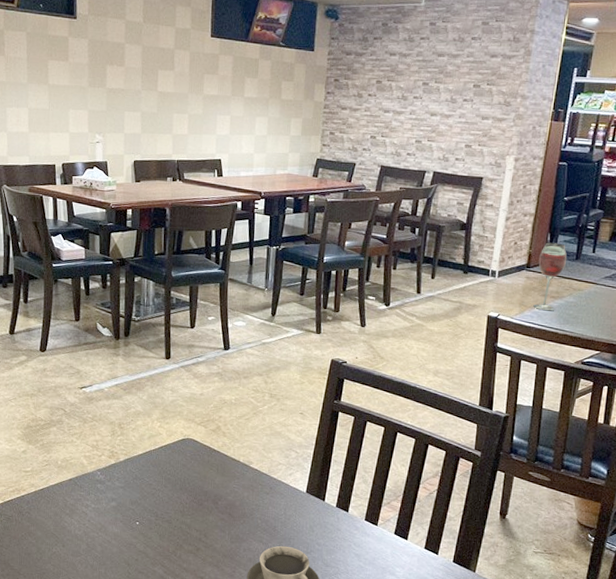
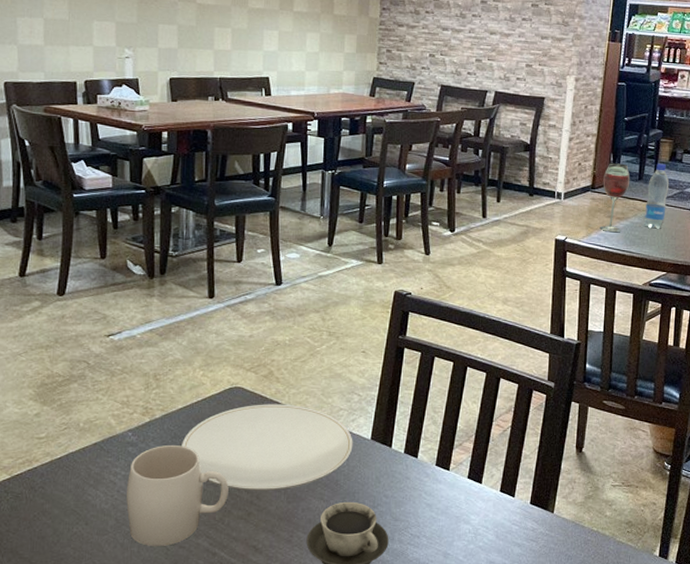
mug: none [95,484,181,571] -> present [126,444,229,547]
plate: none [141,454,290,531] -> present [182,404,353,491]
bottle: none [579,243,608,310] -> present [644,163,670,230]

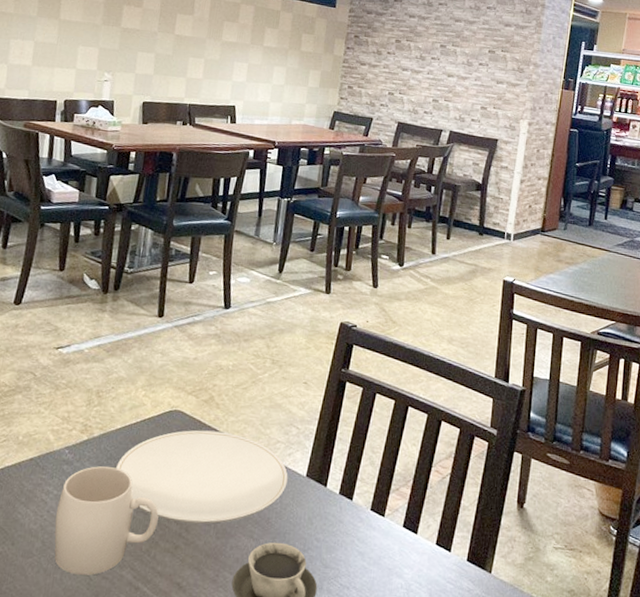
wineglass: present [599,163,630,233] -> none [548,207,580,278]
bottle: present [644,163,670,230] -> none [593,210,620,278]

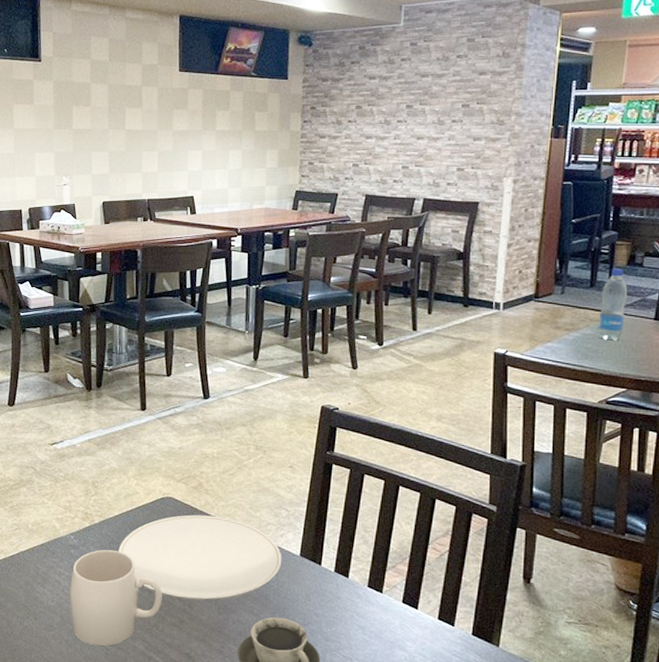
bottle: none [593,210,620,278] -> present [598,268,628,342]

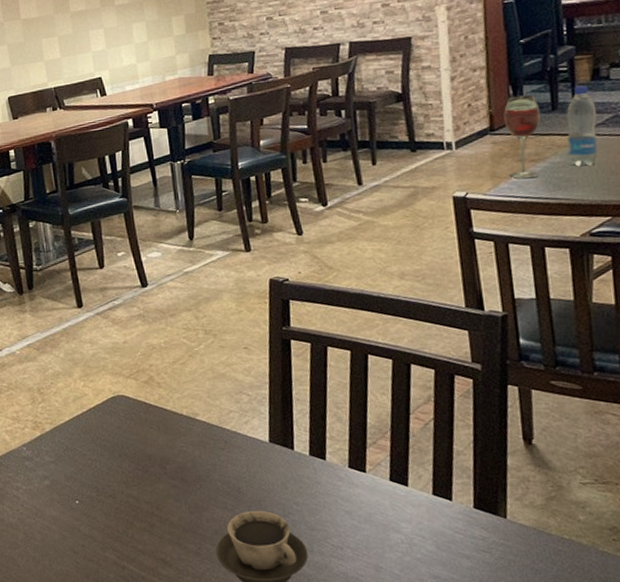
mug: present [70,549,162,647] -> none [29,457,128,561]
plate: present [118,514,282,601] -> none [74,409,251,502]
wineglass: none [545,269,579,345] -> present [503,94,541,179]

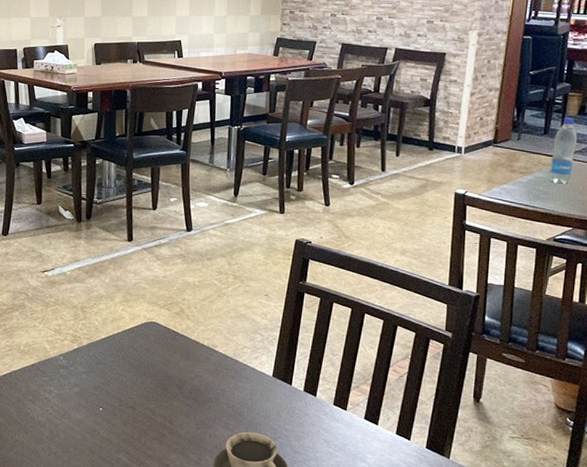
wineglass: present [503,94,541,179] -> none [501,117,534,187]

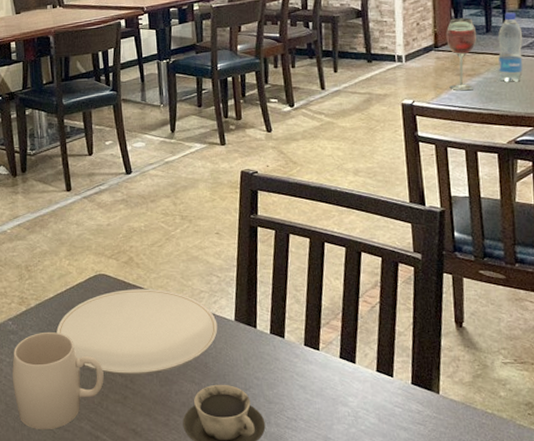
mug: none [59,369,145,458] -> present [12,331,104,430]
plate: none [105,338,256,417] -> present [56,288,218,375]
wineglass: none [501,117,534,187] -> present [446,17,477,91]

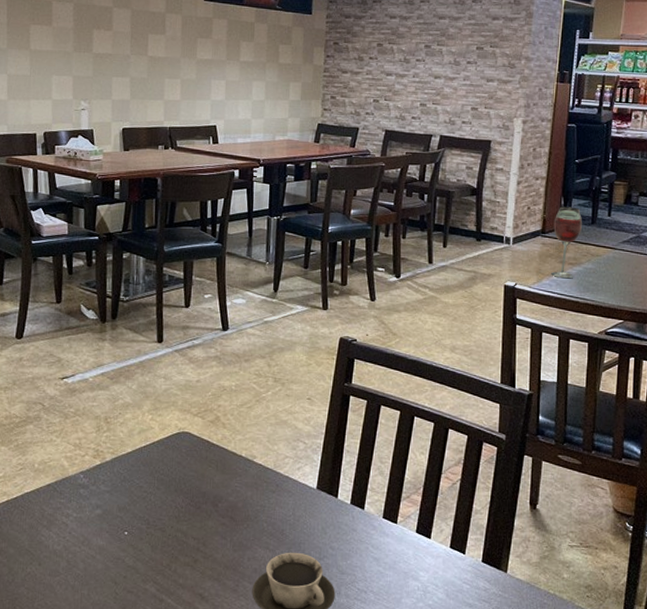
mug: present [12,331,104,430] -> none [77,488,176,591]
plate: present [56,288,218,375] -> none [131,449,299,538]
bottle: present [498,12,523,83] -> none [598,206,625,276]

